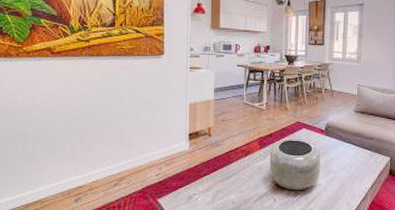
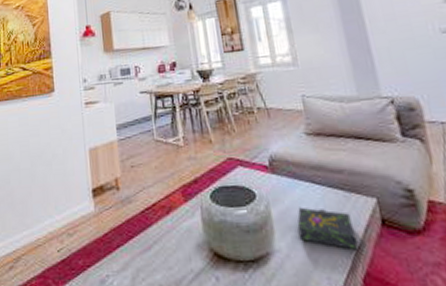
book: none [335,159,372,188] -> present [297,207,359,251]

